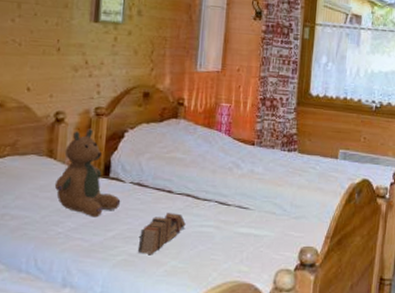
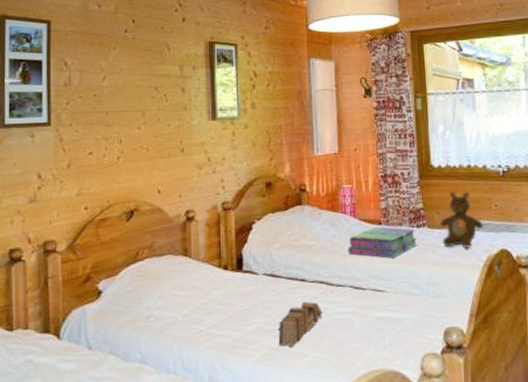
teddy bear: present [54,129,121,218] -> none [192,224,256,313]
stack of books: none [218,147,287,179] -> present [348,226,418,258]
teddy bear: none [310,121,350,175] -> present [440,191,483,248]

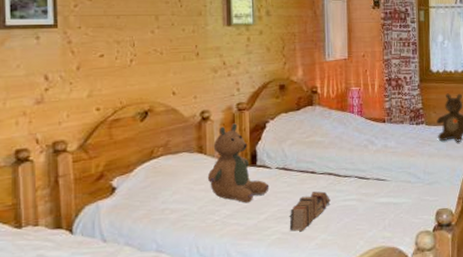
teddy bear: none [192,224,256,313] -> present [207,123,269,203]
stack of books: present [348,226,418,258] -> none [354,124,417,152]

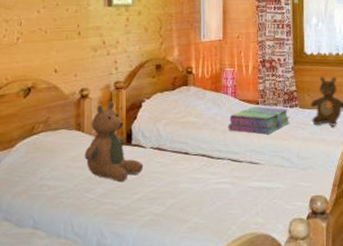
book: present [289,191,331,231] -> none [162,173,203,213]
stack of books: none [354,124,417,152] -> present [228,106,290,135]

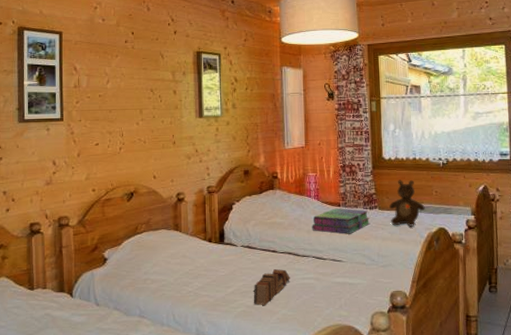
teddy bear: present [84,102,144,183] -> none [182,204,236,277]
book: none [162,173,203,213] -> present [253,269,290,305]

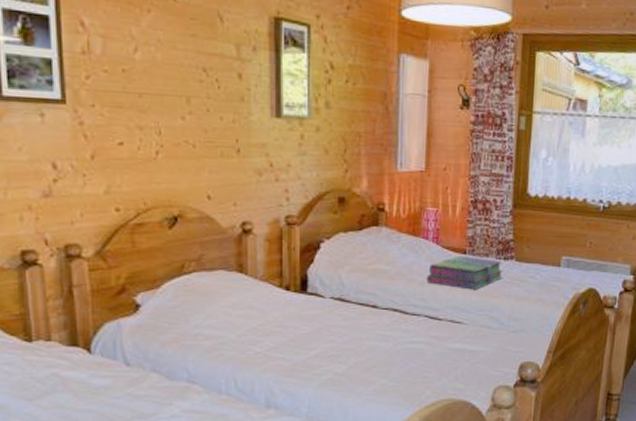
book: present [253,269,290,305] -> none [343,329,394,373]
teddy bear: present [389,180,425,227] -> none [529,224,574,285]

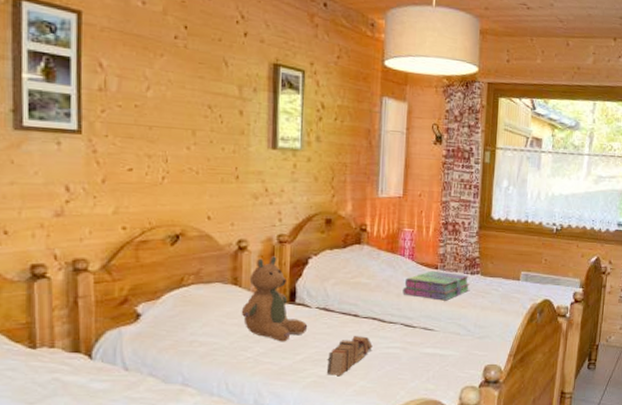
teddy bear: none [248,240,322,336] -> present [241,256,308,342]
book: none [343,329,394,373] -> present [326,336,373,375]

